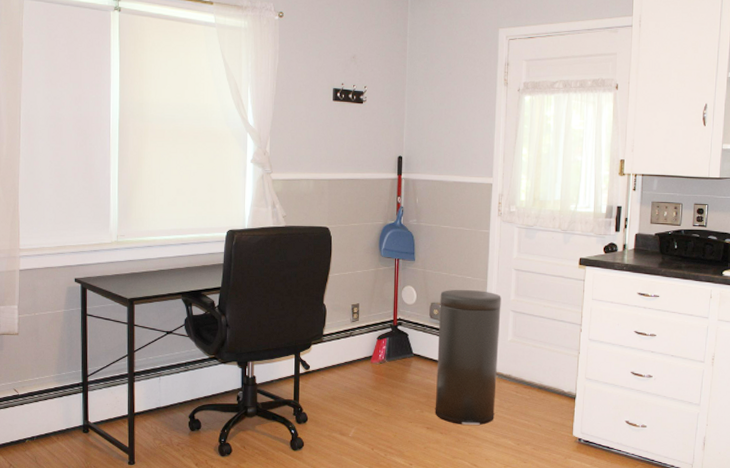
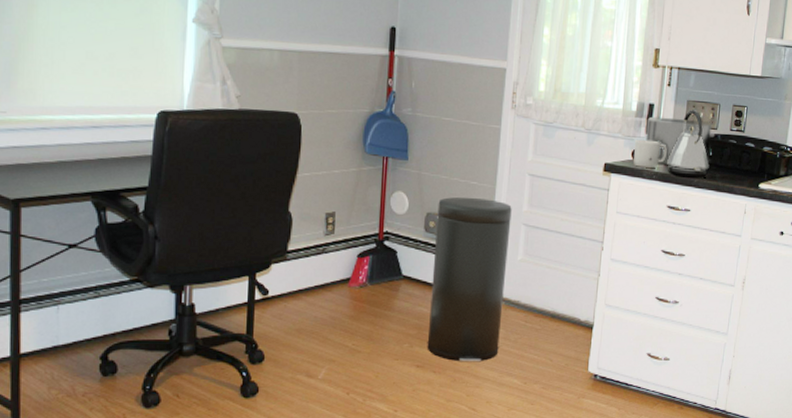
mug: none [606,237,635,262] -> present [633,139,667,169]
toaster: none [615,217,678,258] -> present [645,116,714,166]
kettle: none [635,209,675,269] -> present [666,109,710,179]

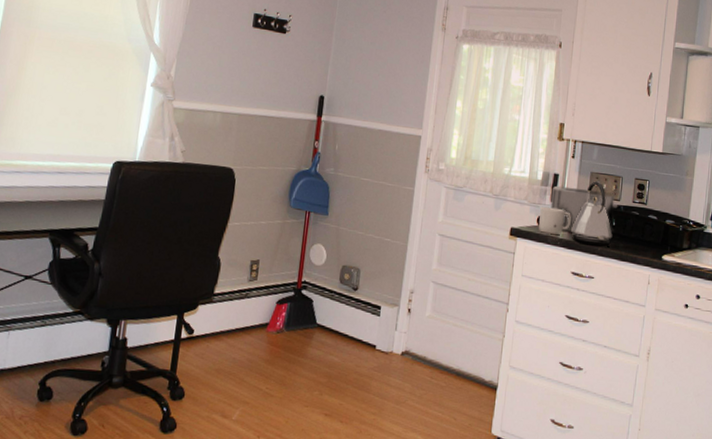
pedal bin: present [427,196,512,362] -> none [335,252,422,416]

